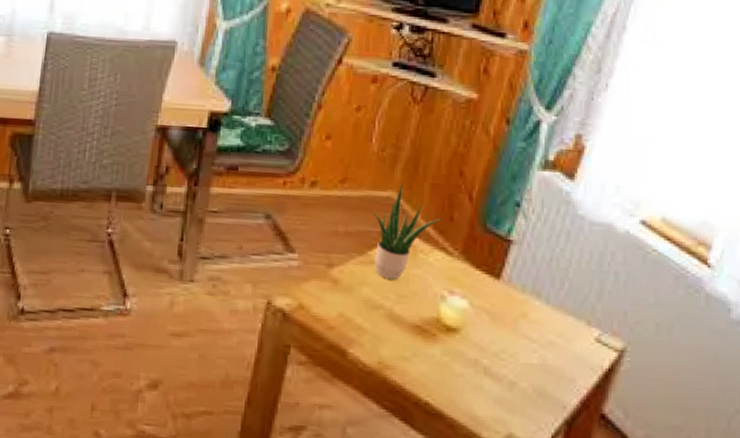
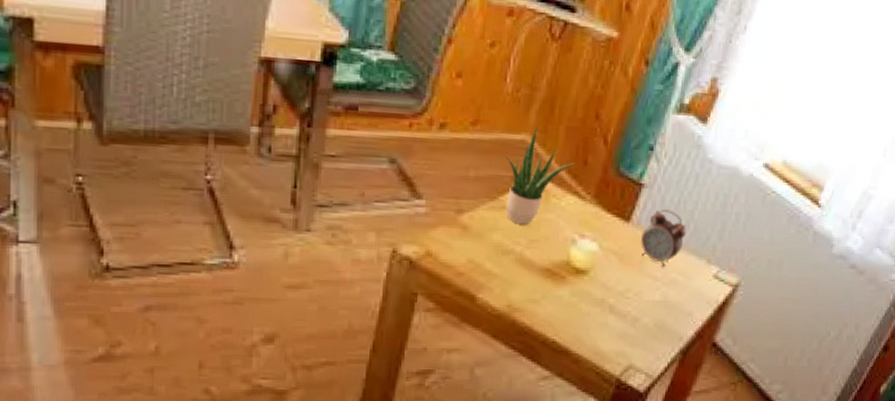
alarm clock: none [512,267,562,327] -> present [640,209,687,267]

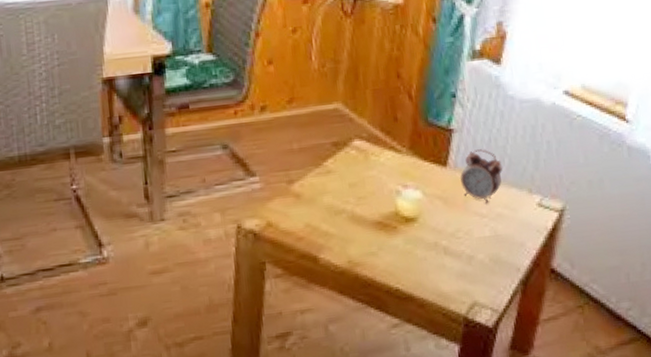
potted plant: present [505,124,574,225] -> none [322,92,386,185]

